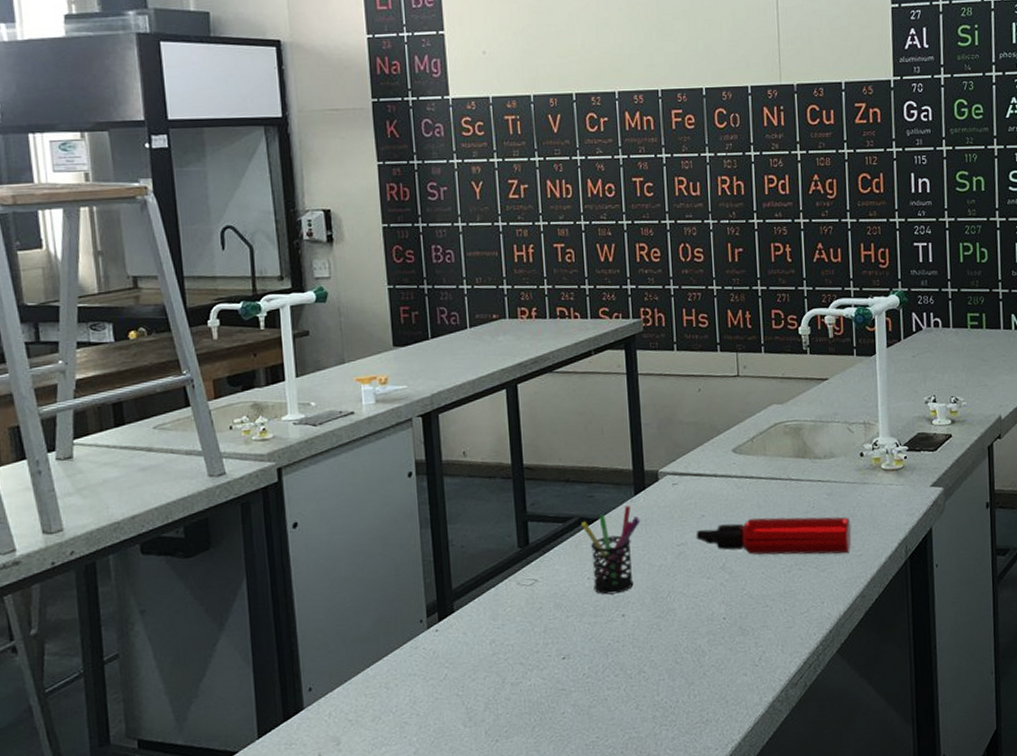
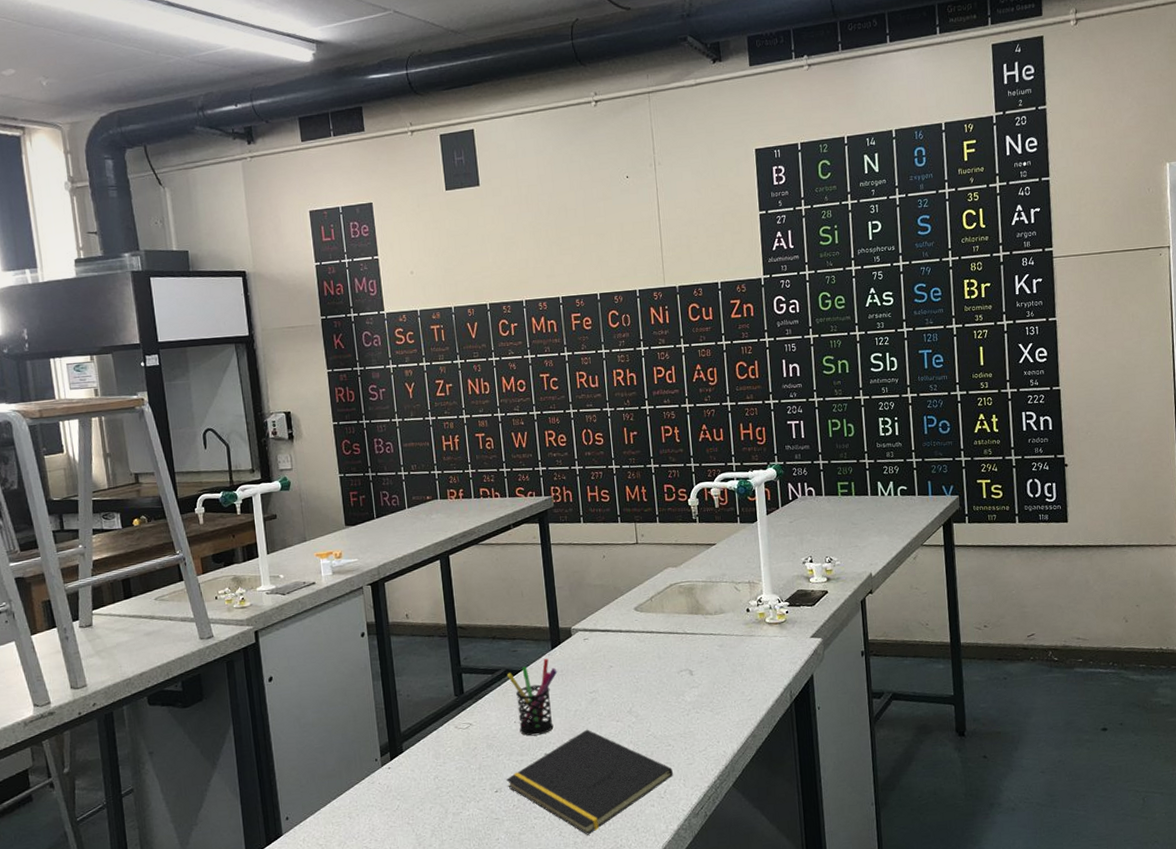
notepad: none [576,587,771,708] -> present [506,729,674,835]
water bottle: present [696,516,852,555] -> none [605,665,742,701]

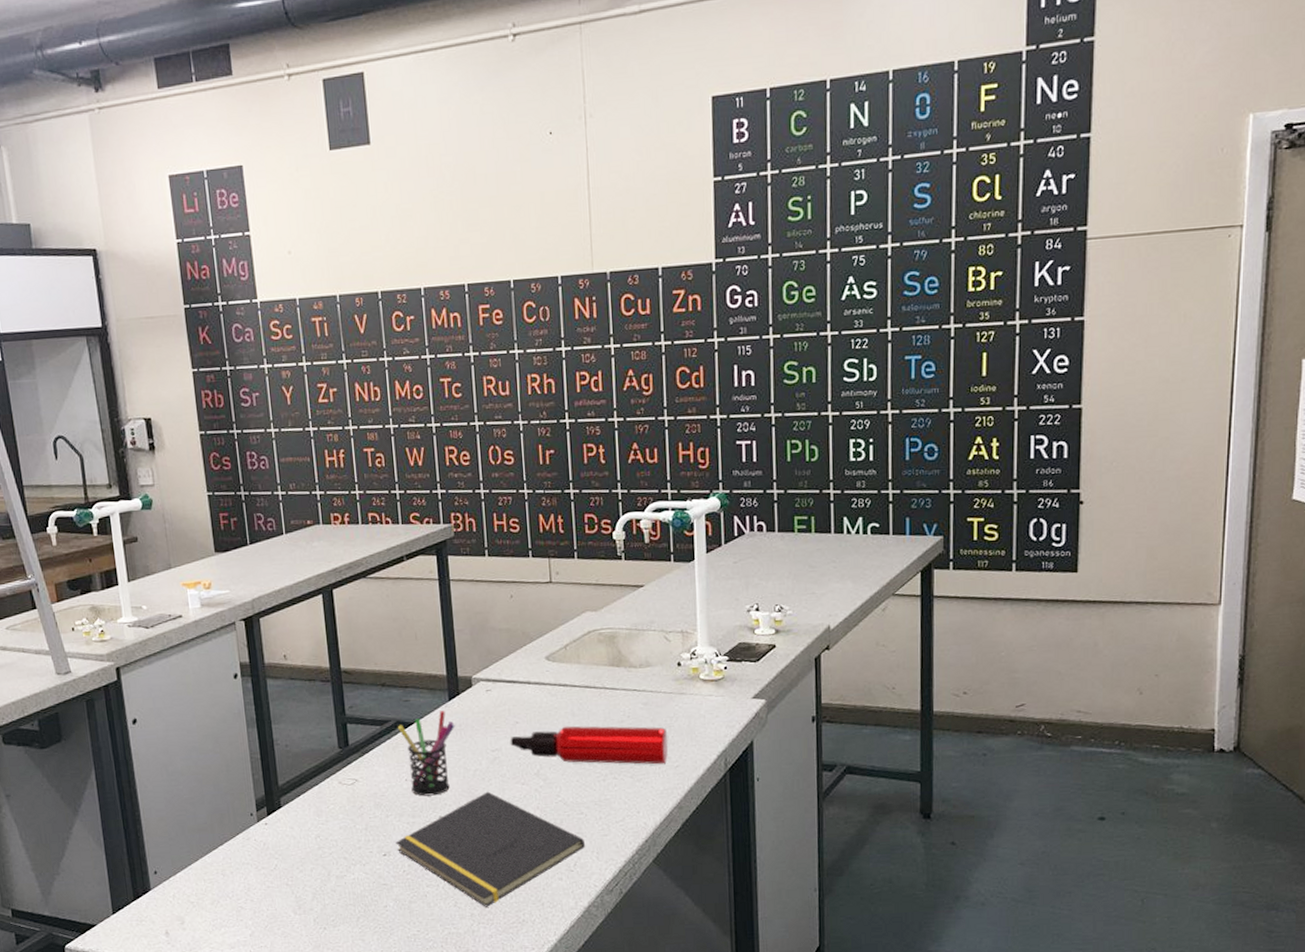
water bottle: none [605,665,742,701] -> present [510,725,669,765]

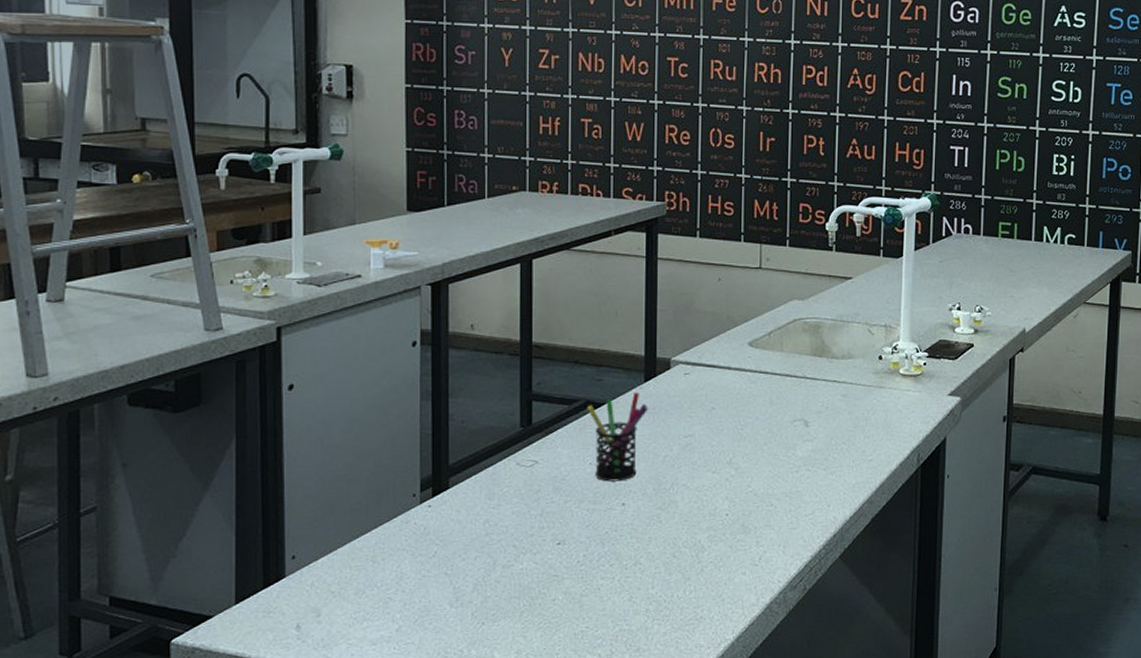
notepad: present [395,791,586,907] -> none [572,479,773,602]
water bottle: present [510,725,669,765] -> none [704,414,864,458]

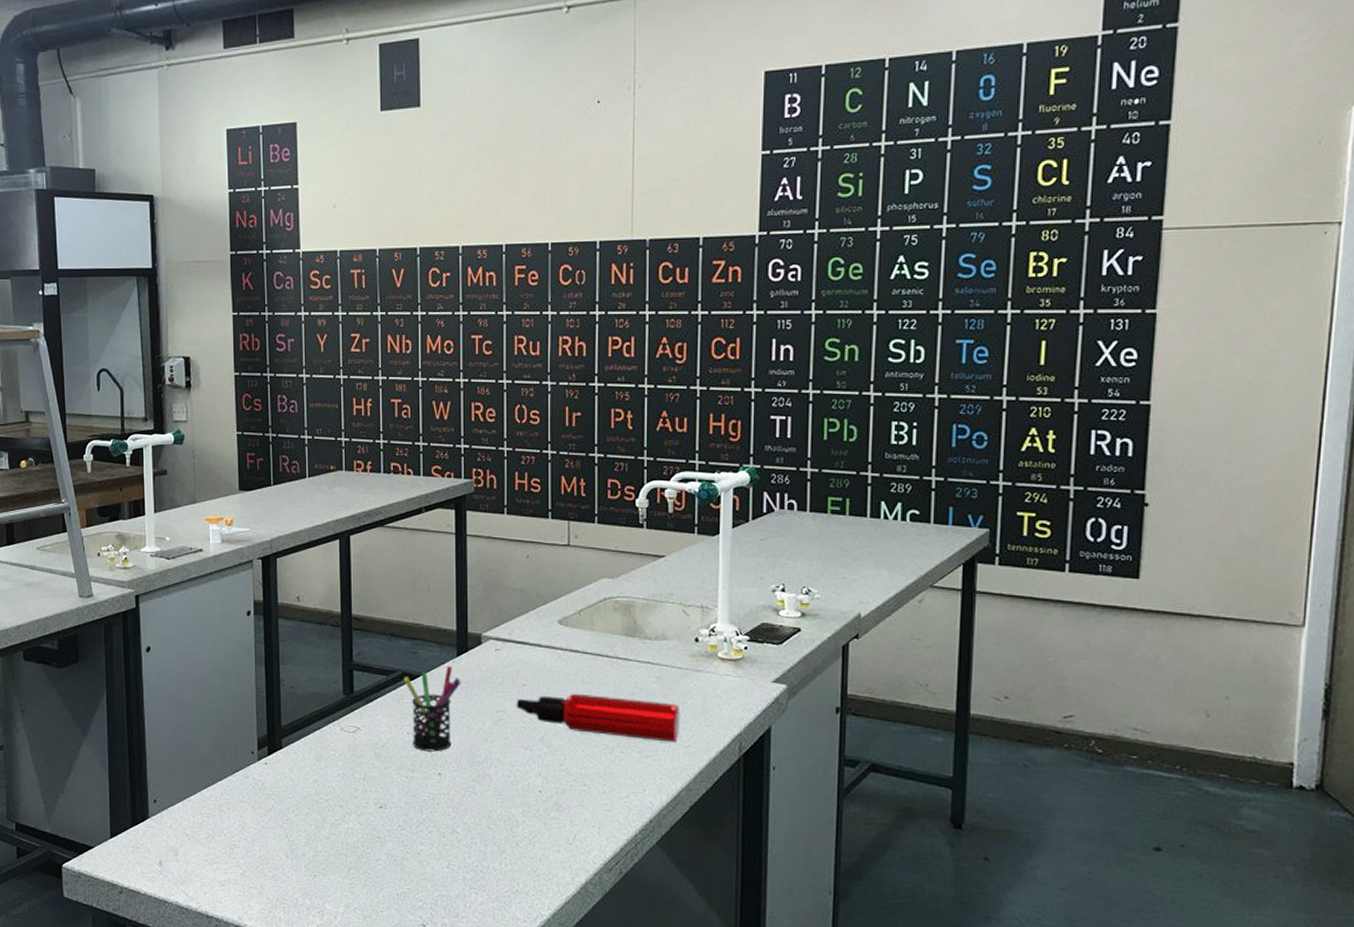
water bottle: none [704,414,864,458] -> present [516,693,681,742]

